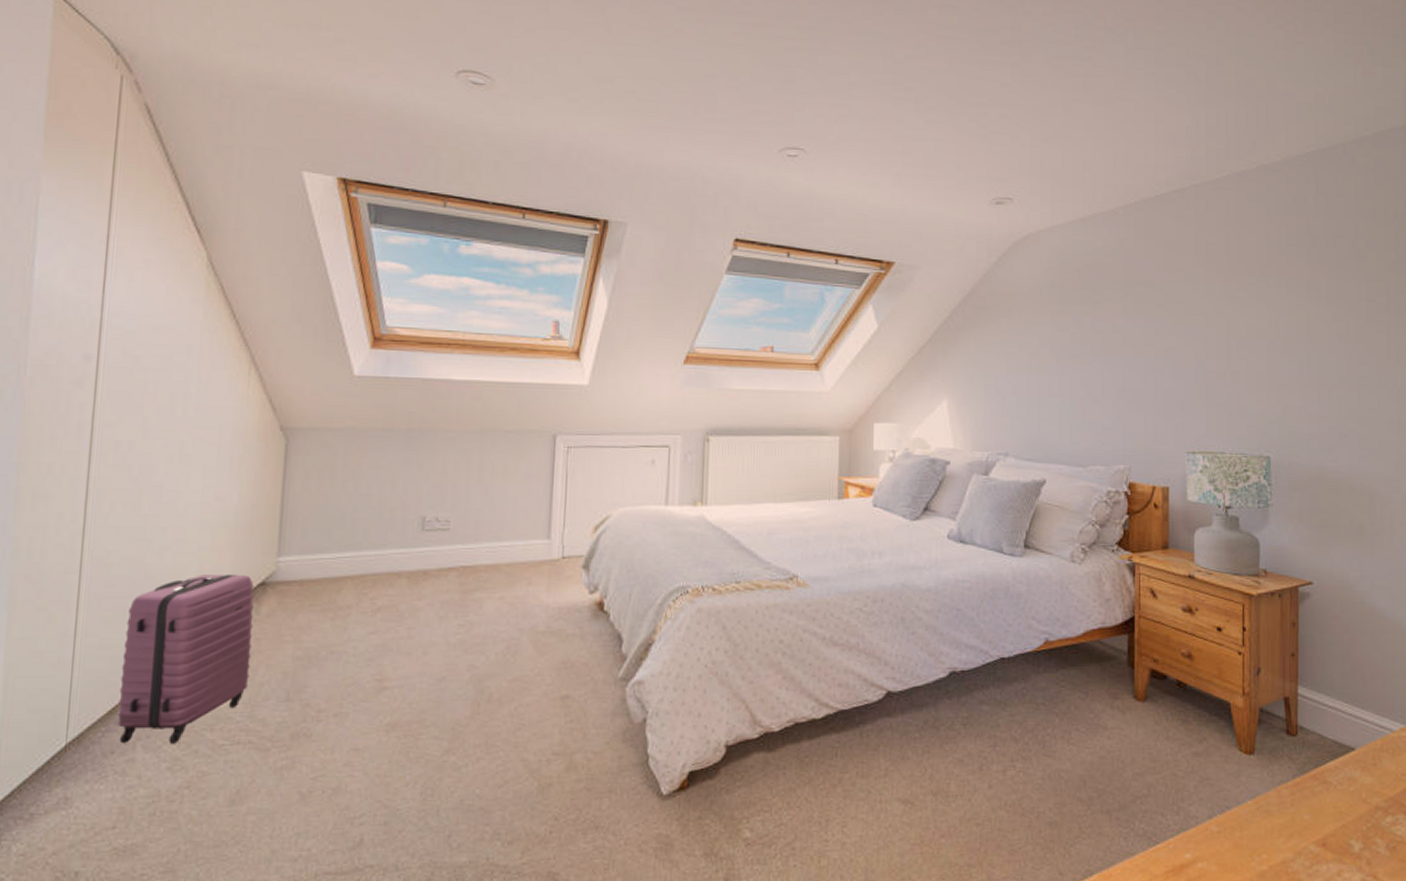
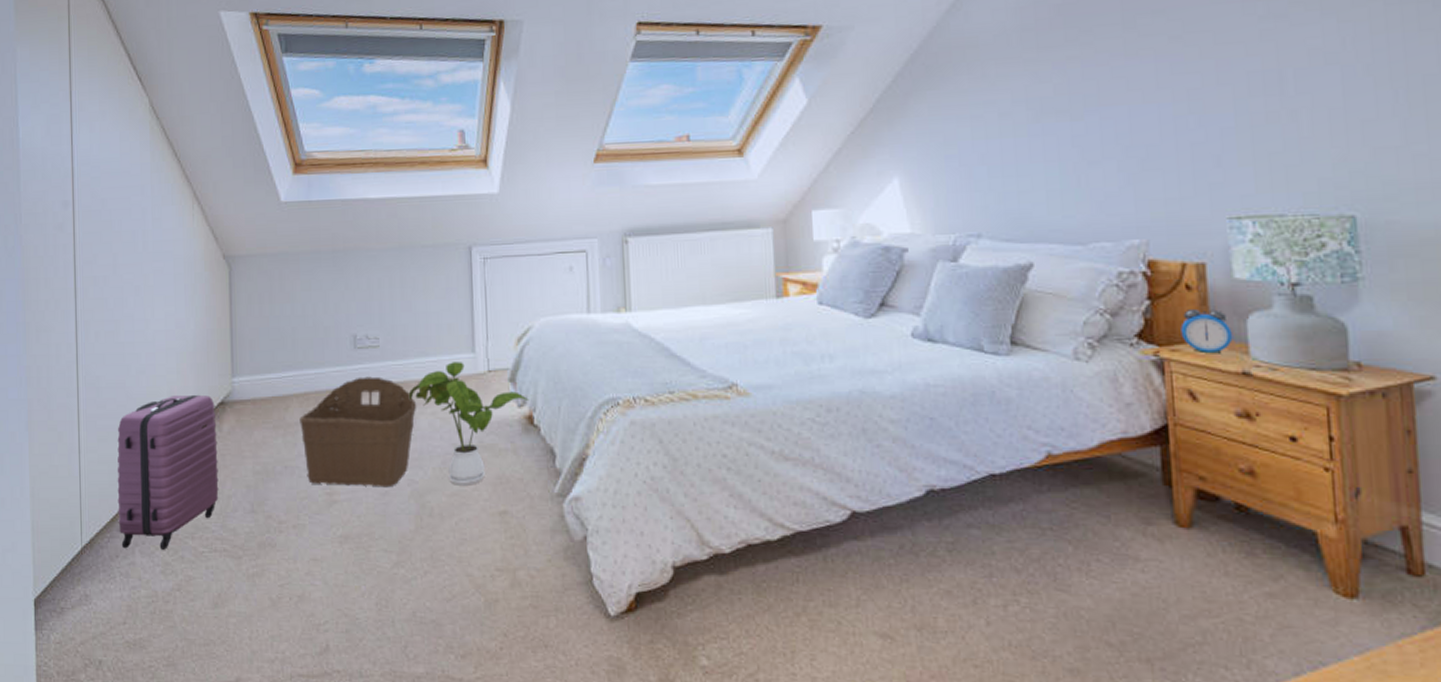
wicker basket: none [352,559,485,673] -> present [299,376,417,488]
house plant: none [476,547,601,671] -> present [408,362,529,486]
alarm clock: none [1148,523,1184,560] -> present [1180,308,1233,354]

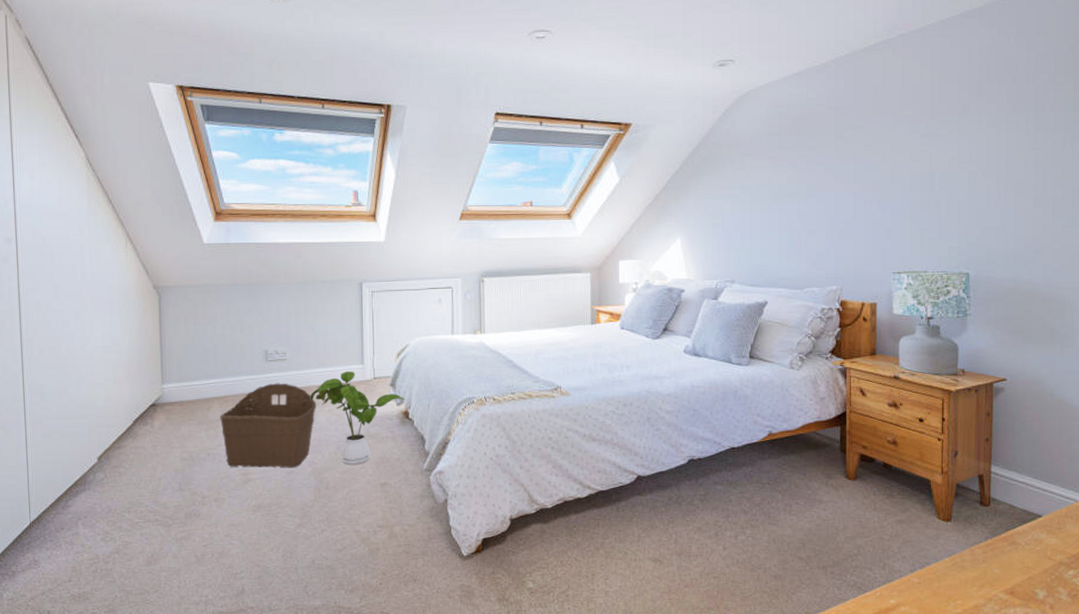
suitcase: present [117,394,219,550] -> none [61,398,151,522]
alarm clock: present [1180,308,1233,354] -> none [858,333,890,364]

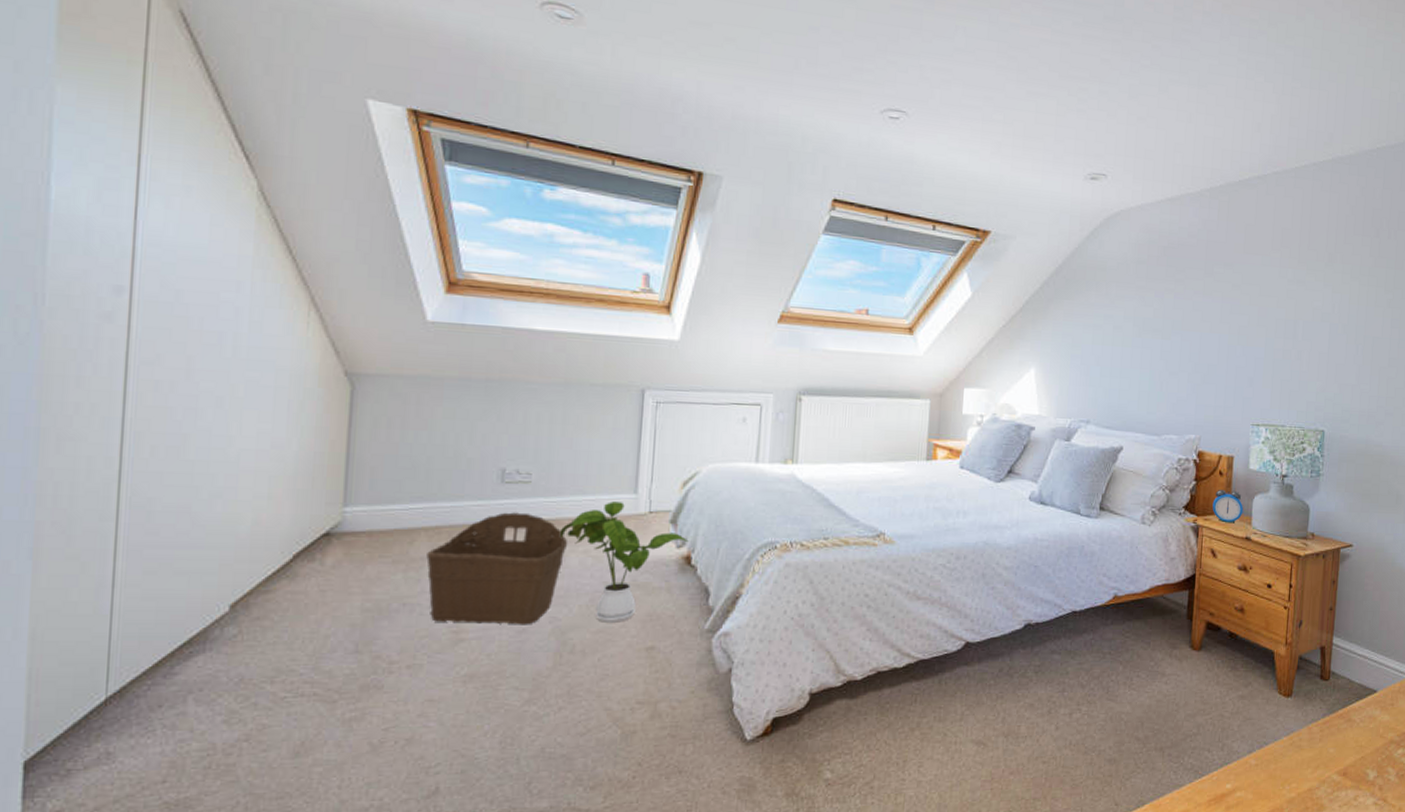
alarm clock: none [858,333,890,364] -> present [1212,489,1244,524]

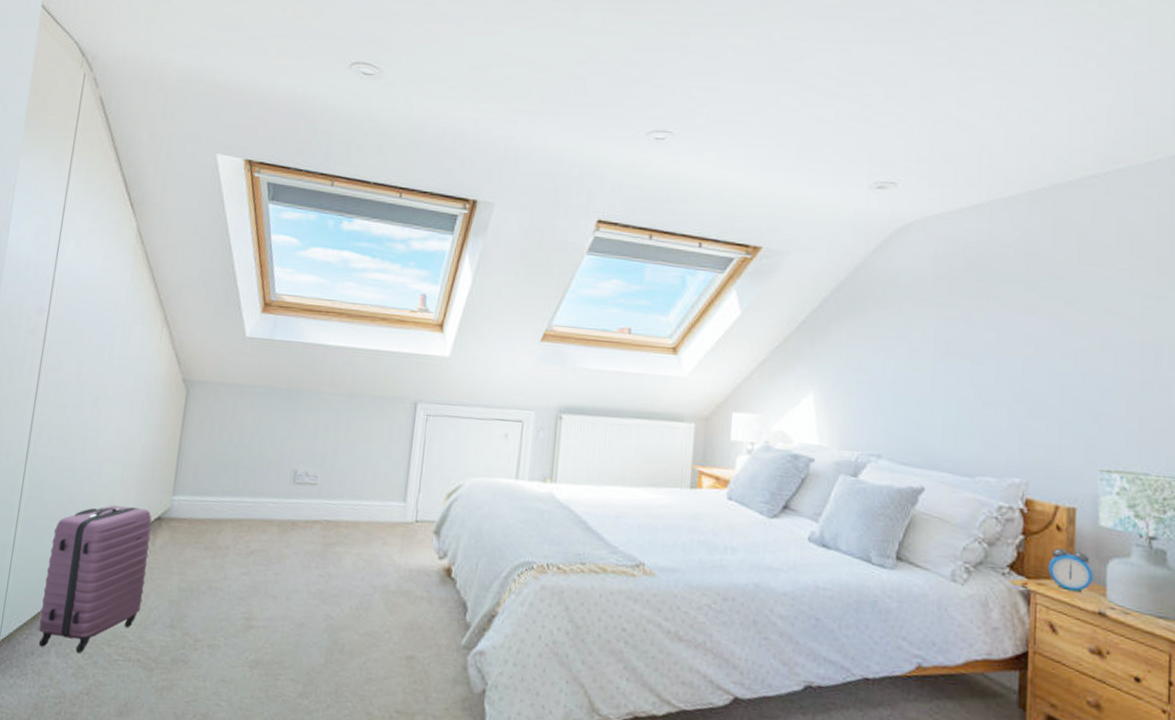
suitcase: none [165,523,318,697] -> present [38,505,152,653]
wicker basket: present [426,512,568,625] -> none [229,510,344,620]
house plant: present [559,502,689,623] -> none [337,508,450,628]

